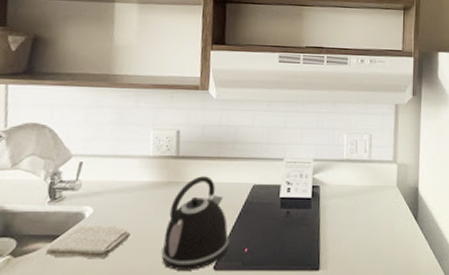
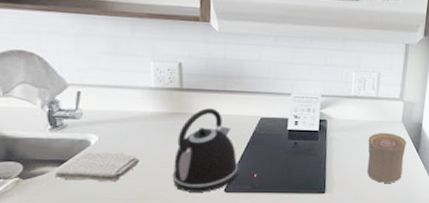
cup: none [363,198,403,257] -> present [367,132,406,183]

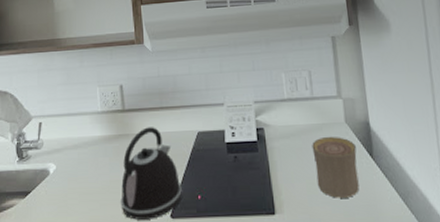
washcloth: present [55,152,140,182] -> none [21,180,91,212]

